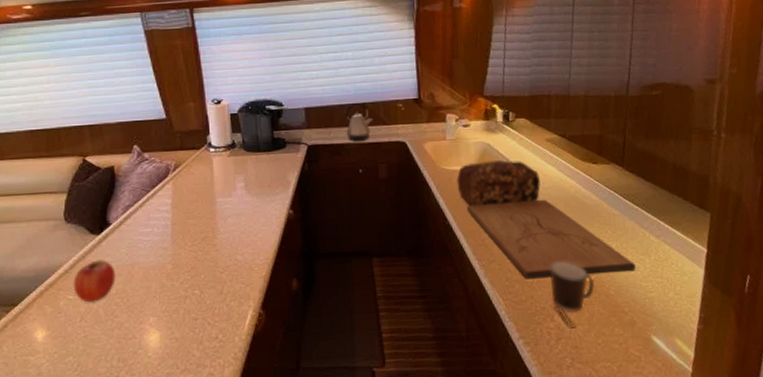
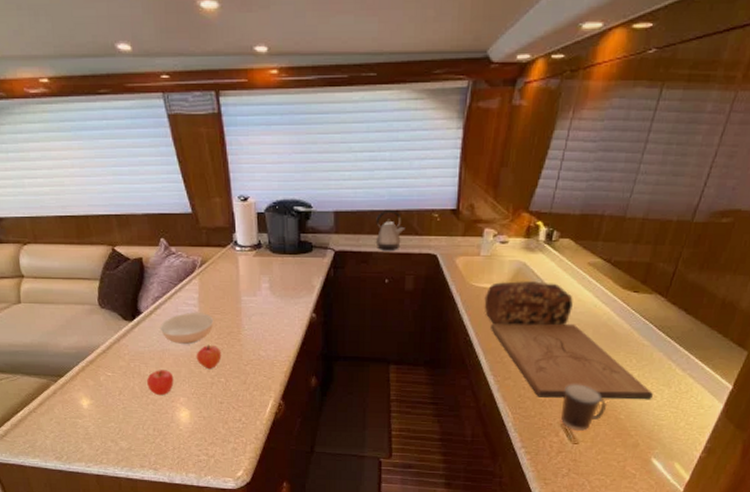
fruit: present [73,259,116,302] -> none [110,344,149,379]
fruit: none [112,286,143,318] -> present [146,370,174,396]
bowl: none [129,219,188,255] -> present [159,313,214,344]
fruit: none [168,253,196,282] -> present [196,344,222,370]

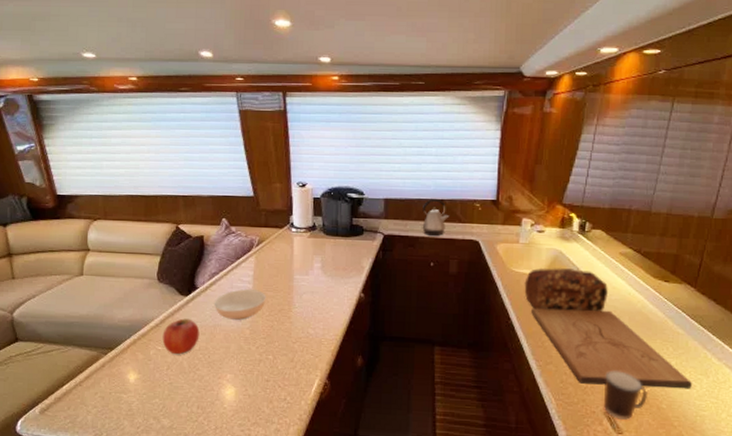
fruit: none [110,344,149,379] -> present [162,318,200,354]
fruit: present [146,370,174,396] -> none [195,345,223,372]
fruit: present [196,344,222,370] -> none [246,321,271,346]

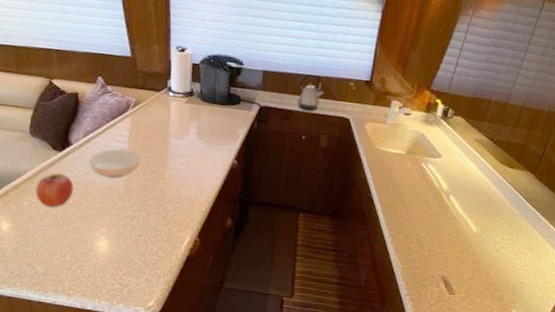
bread loaf: present [524,267,608,312] -> none [385,147,461,191]
cutting board: present [531,308,692,388] -> none [390,184,518,260]
mug: present [603,370,647,421] -> none [441,242,480,284]

